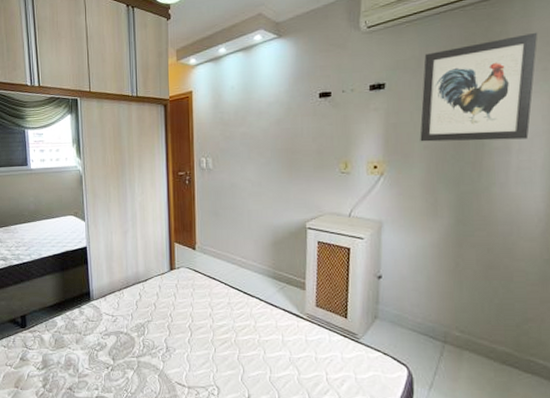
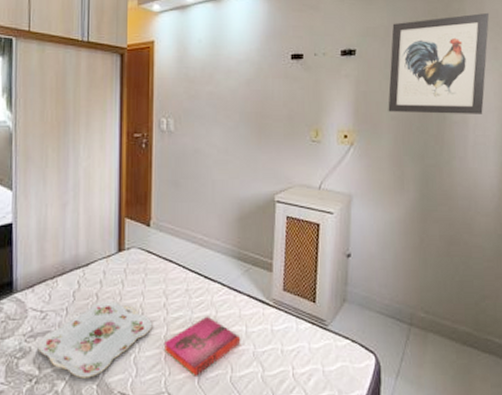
serving tray: none [111,310,201,370] -> present [37,301,153,379]
hardback book: none [210,325,278,374] -> present [163,316,241,376]

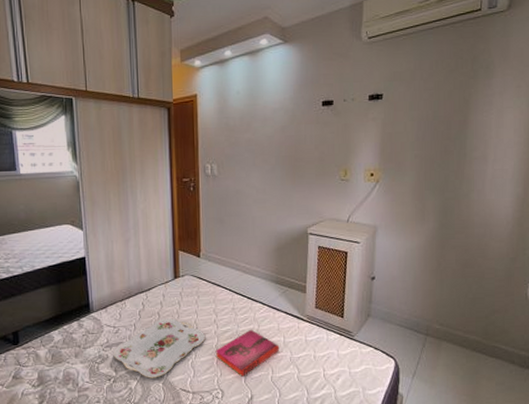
wall art: present [388,12,490,114] -> none [412,51,514,151]

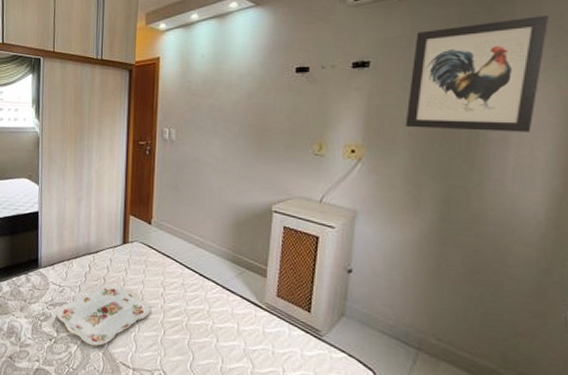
hardback book: present [215,329,280,377] -> none [160,309,233,361]
wall art: none [412,51,514,151] -> present [405,14,550,132]

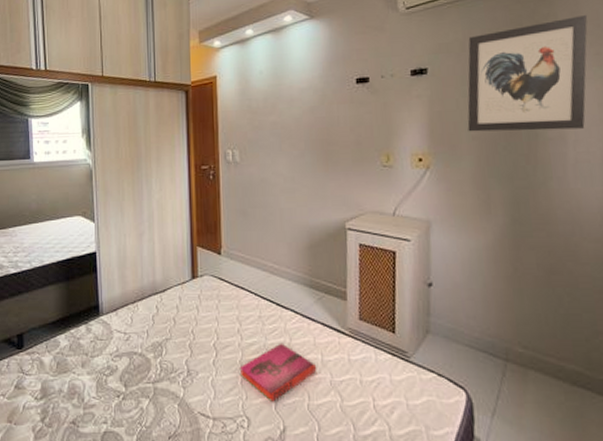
serving tray: present [56,284,151,346] -> none [123,325,228,398]
hardback book: none [160,309,233,361] -> present [239,343,317,402]

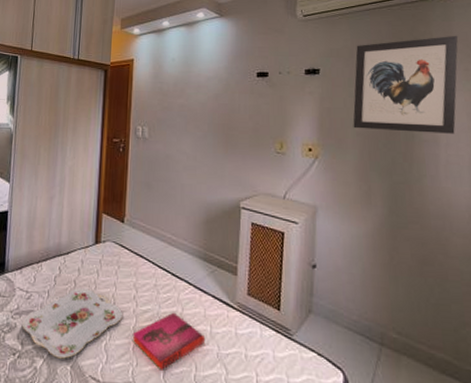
serving tray: none [123,325,228,398] -> present [21,288,123,359]

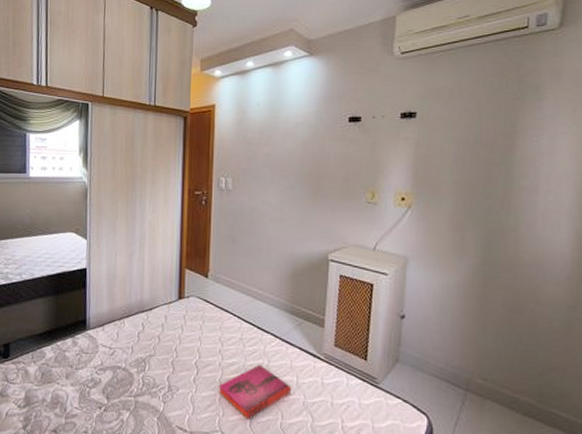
serving tray: present [21,288,123,359] -> none [106,343,209,411]
wall art: present [353,35,459,134] -> none [449,72,568,180]

